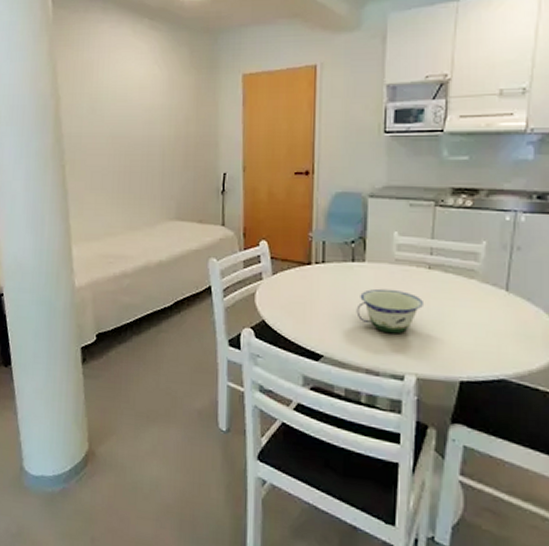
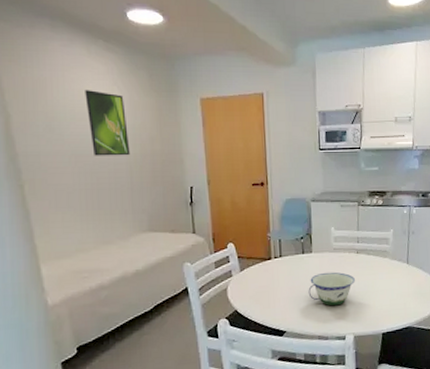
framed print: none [127,70,165,138] -> present [85,90,131,156]

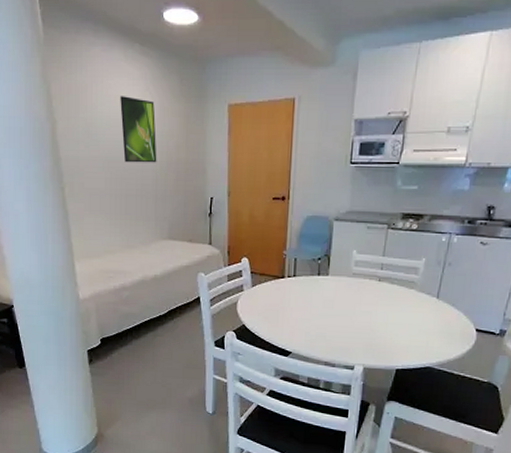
bowl: present [308,271,356,306] -> none [319,297,374,334]

